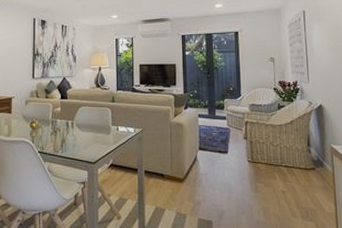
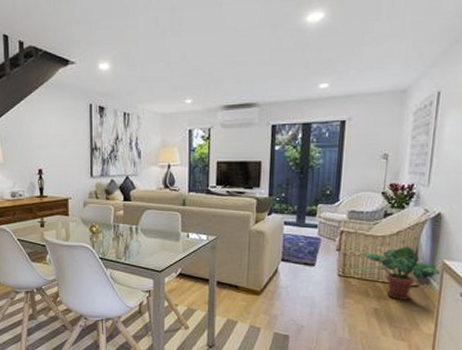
potted plant: none [260,133,332,182] -> present [354,245,443,300]

